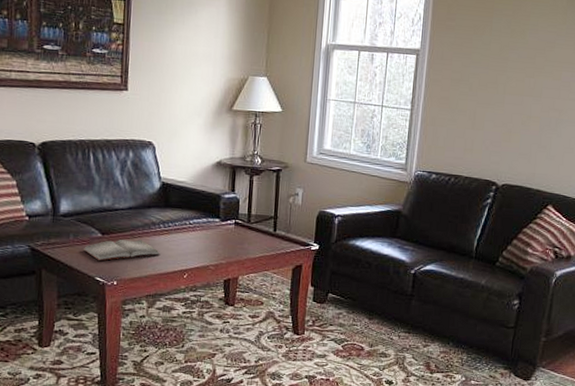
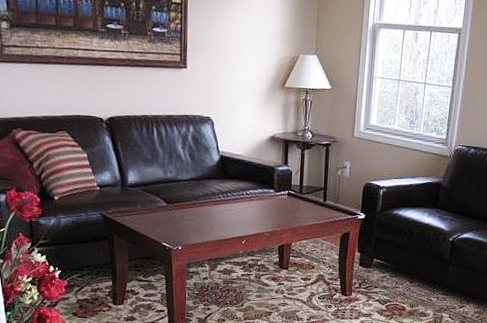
hardback book: present [82,239,161,261] -> none [150,208,221,228]

